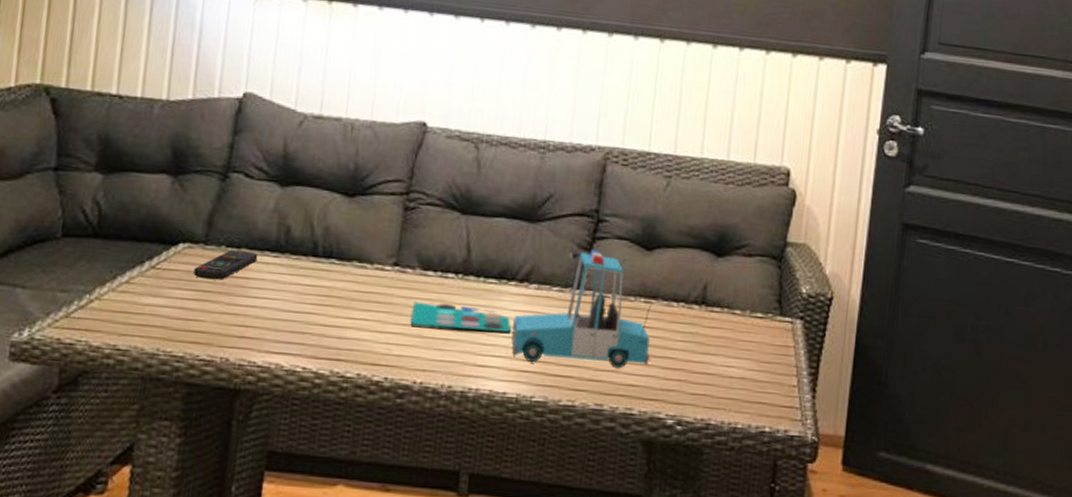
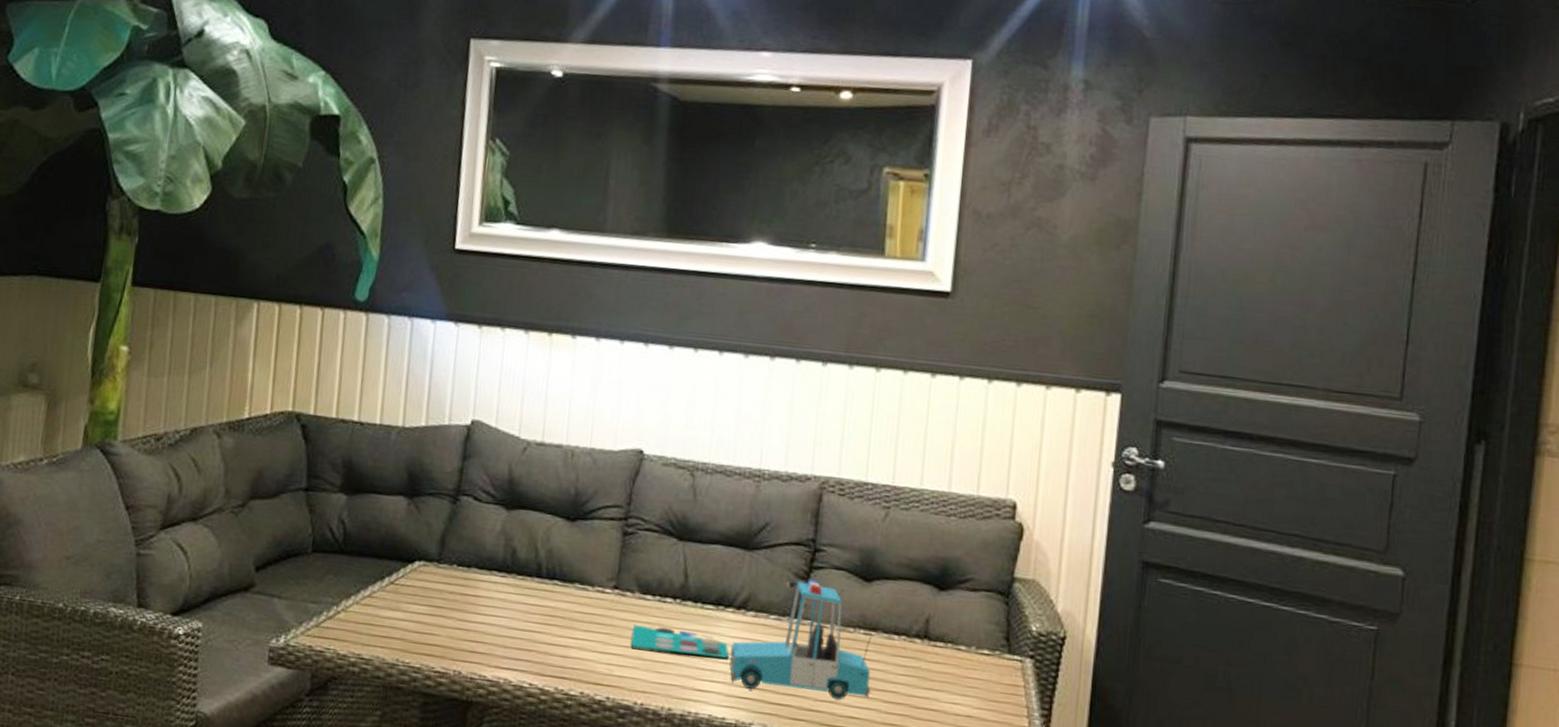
remote control: present [193,250,258,280] -> none [428,569,487,597]

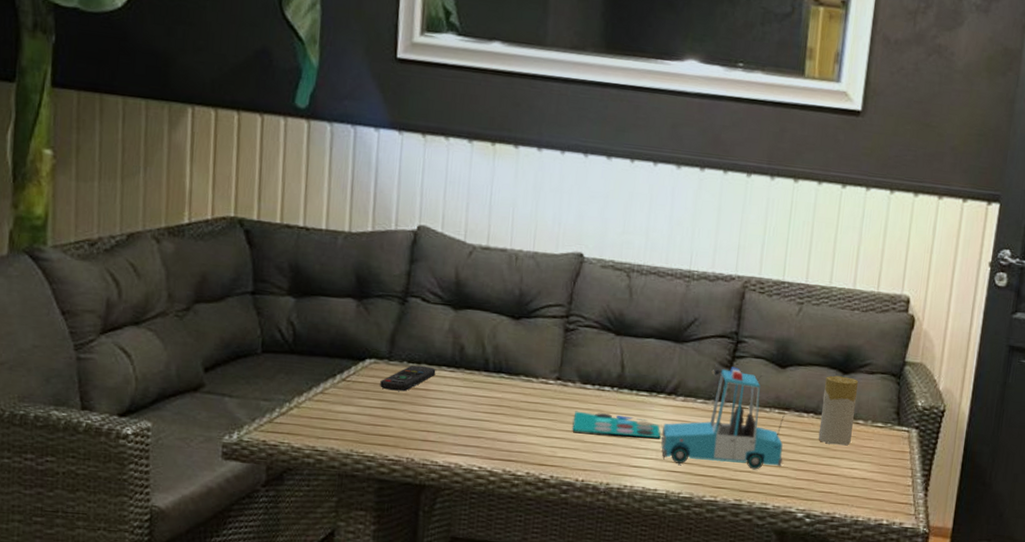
remote control: none [428,569,487,597] -> present [380,365,436,392]
candle: none [912,592,959,675] -> present [818,375,859,446]

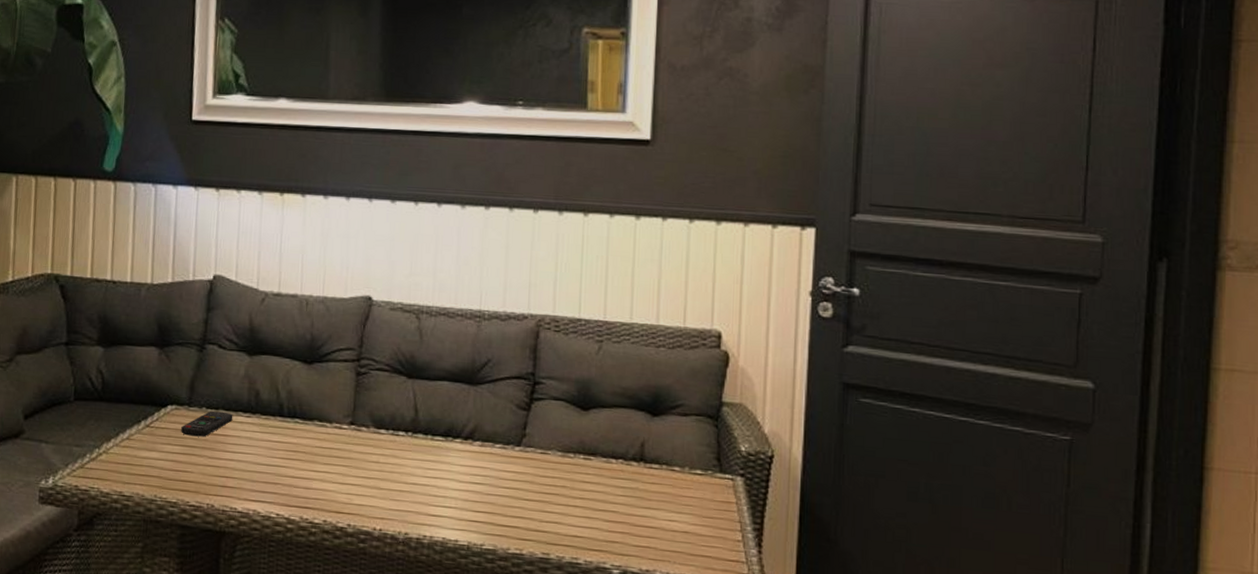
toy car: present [572,367,785,470] -> none [368,409,593,521]
candle: present [818,375,859,446] -> none [630,418,671,495]

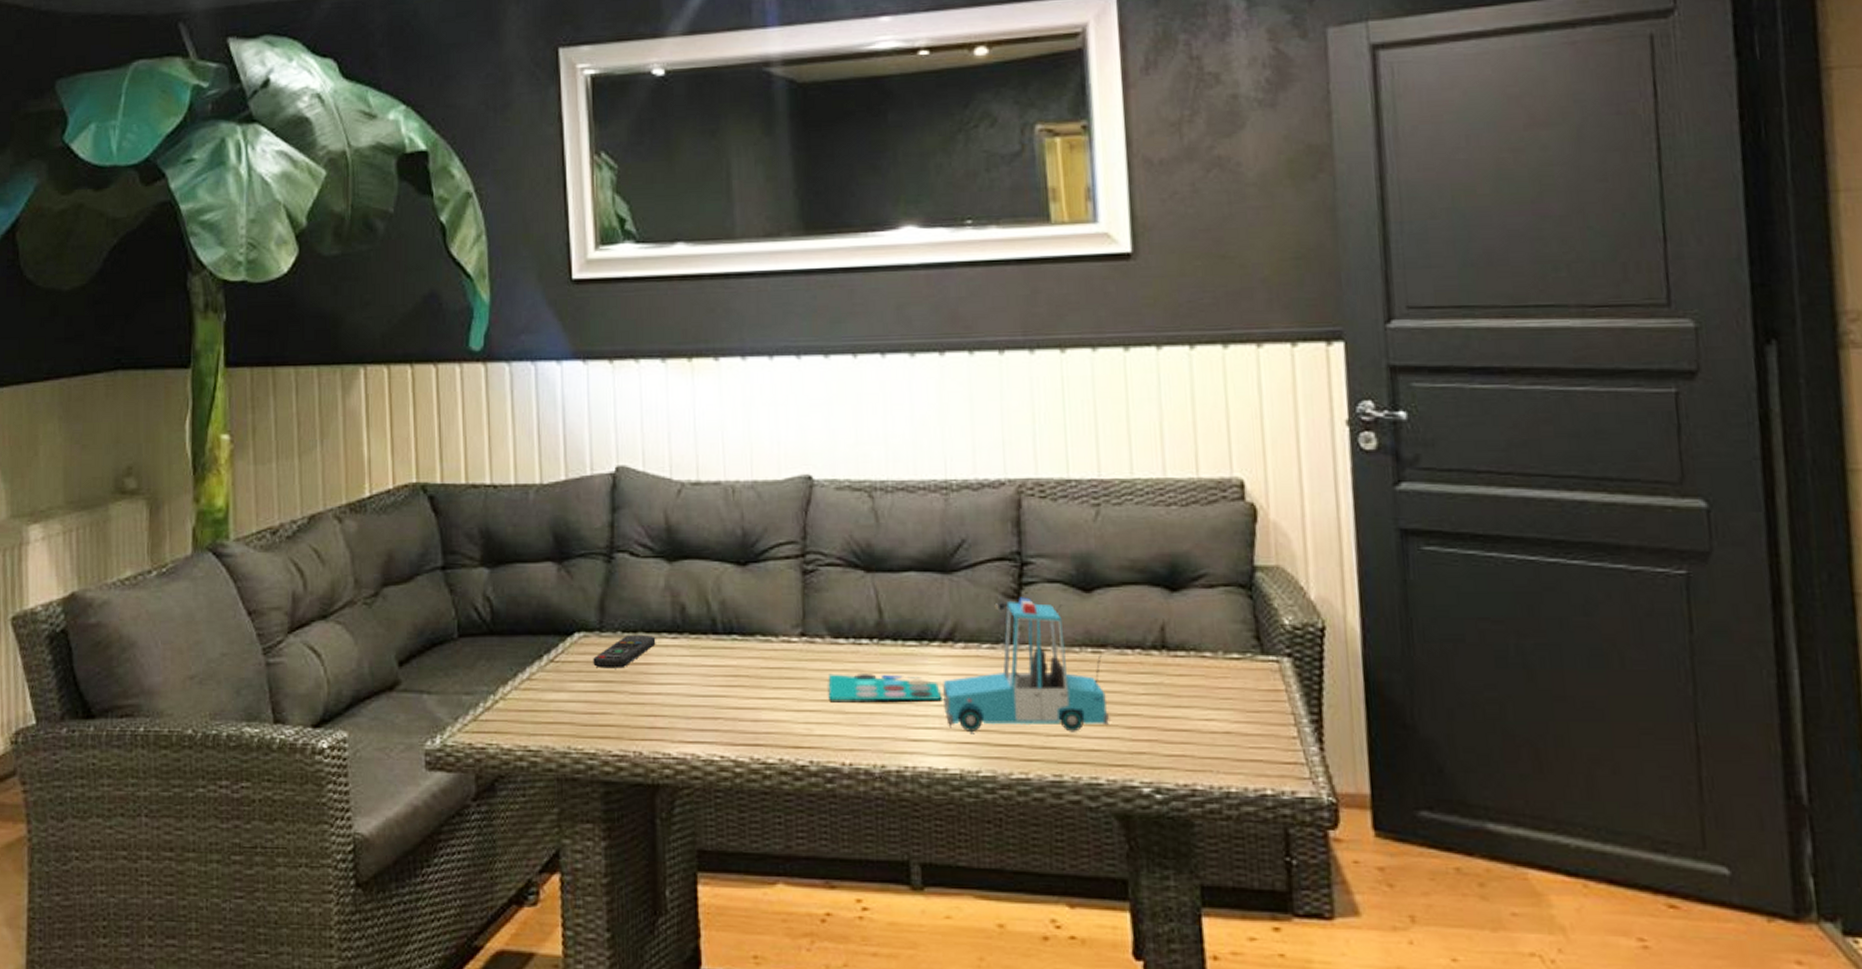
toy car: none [368,409,593,521] -> present [828,597,1110,732]

